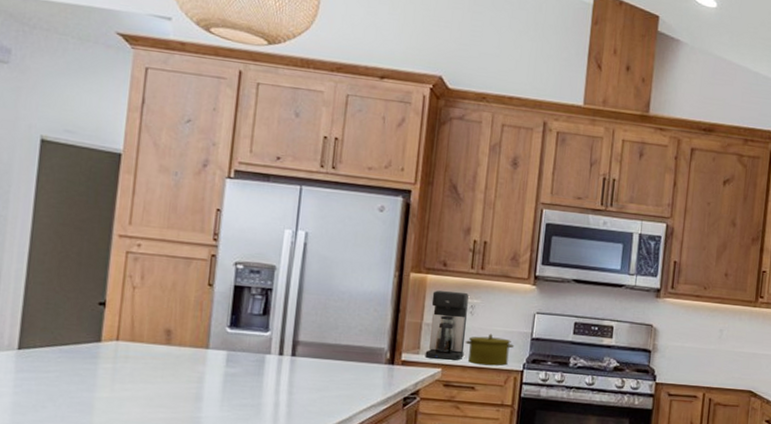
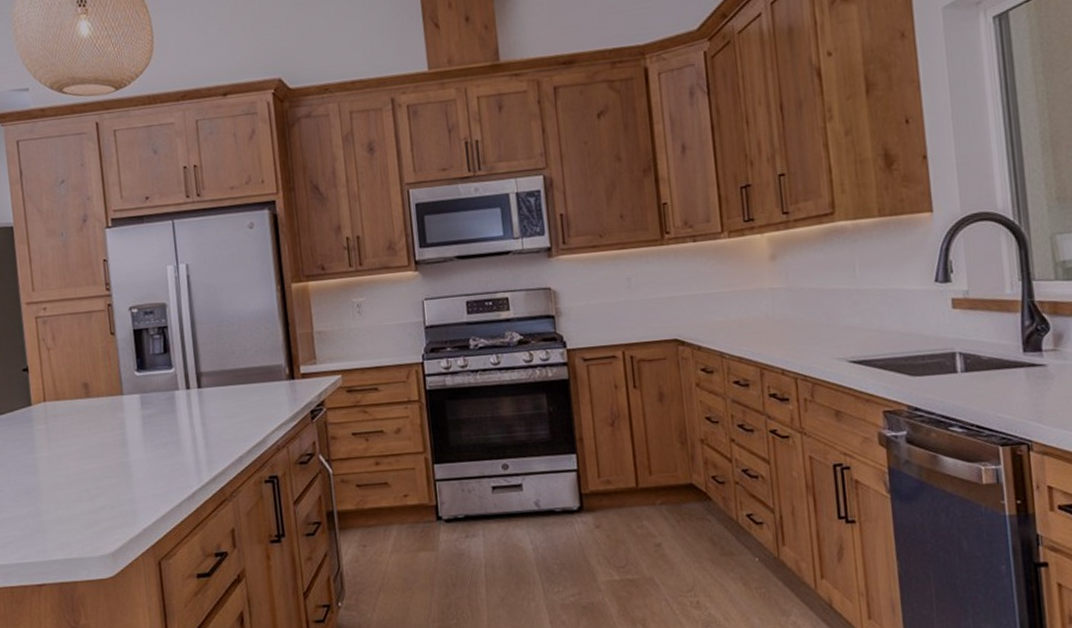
coffee maker: present [425,290,469,361] -> none [317,292,360,368]
cooking pot: present [465,333,515,367] -> none [359,329,409,365]

